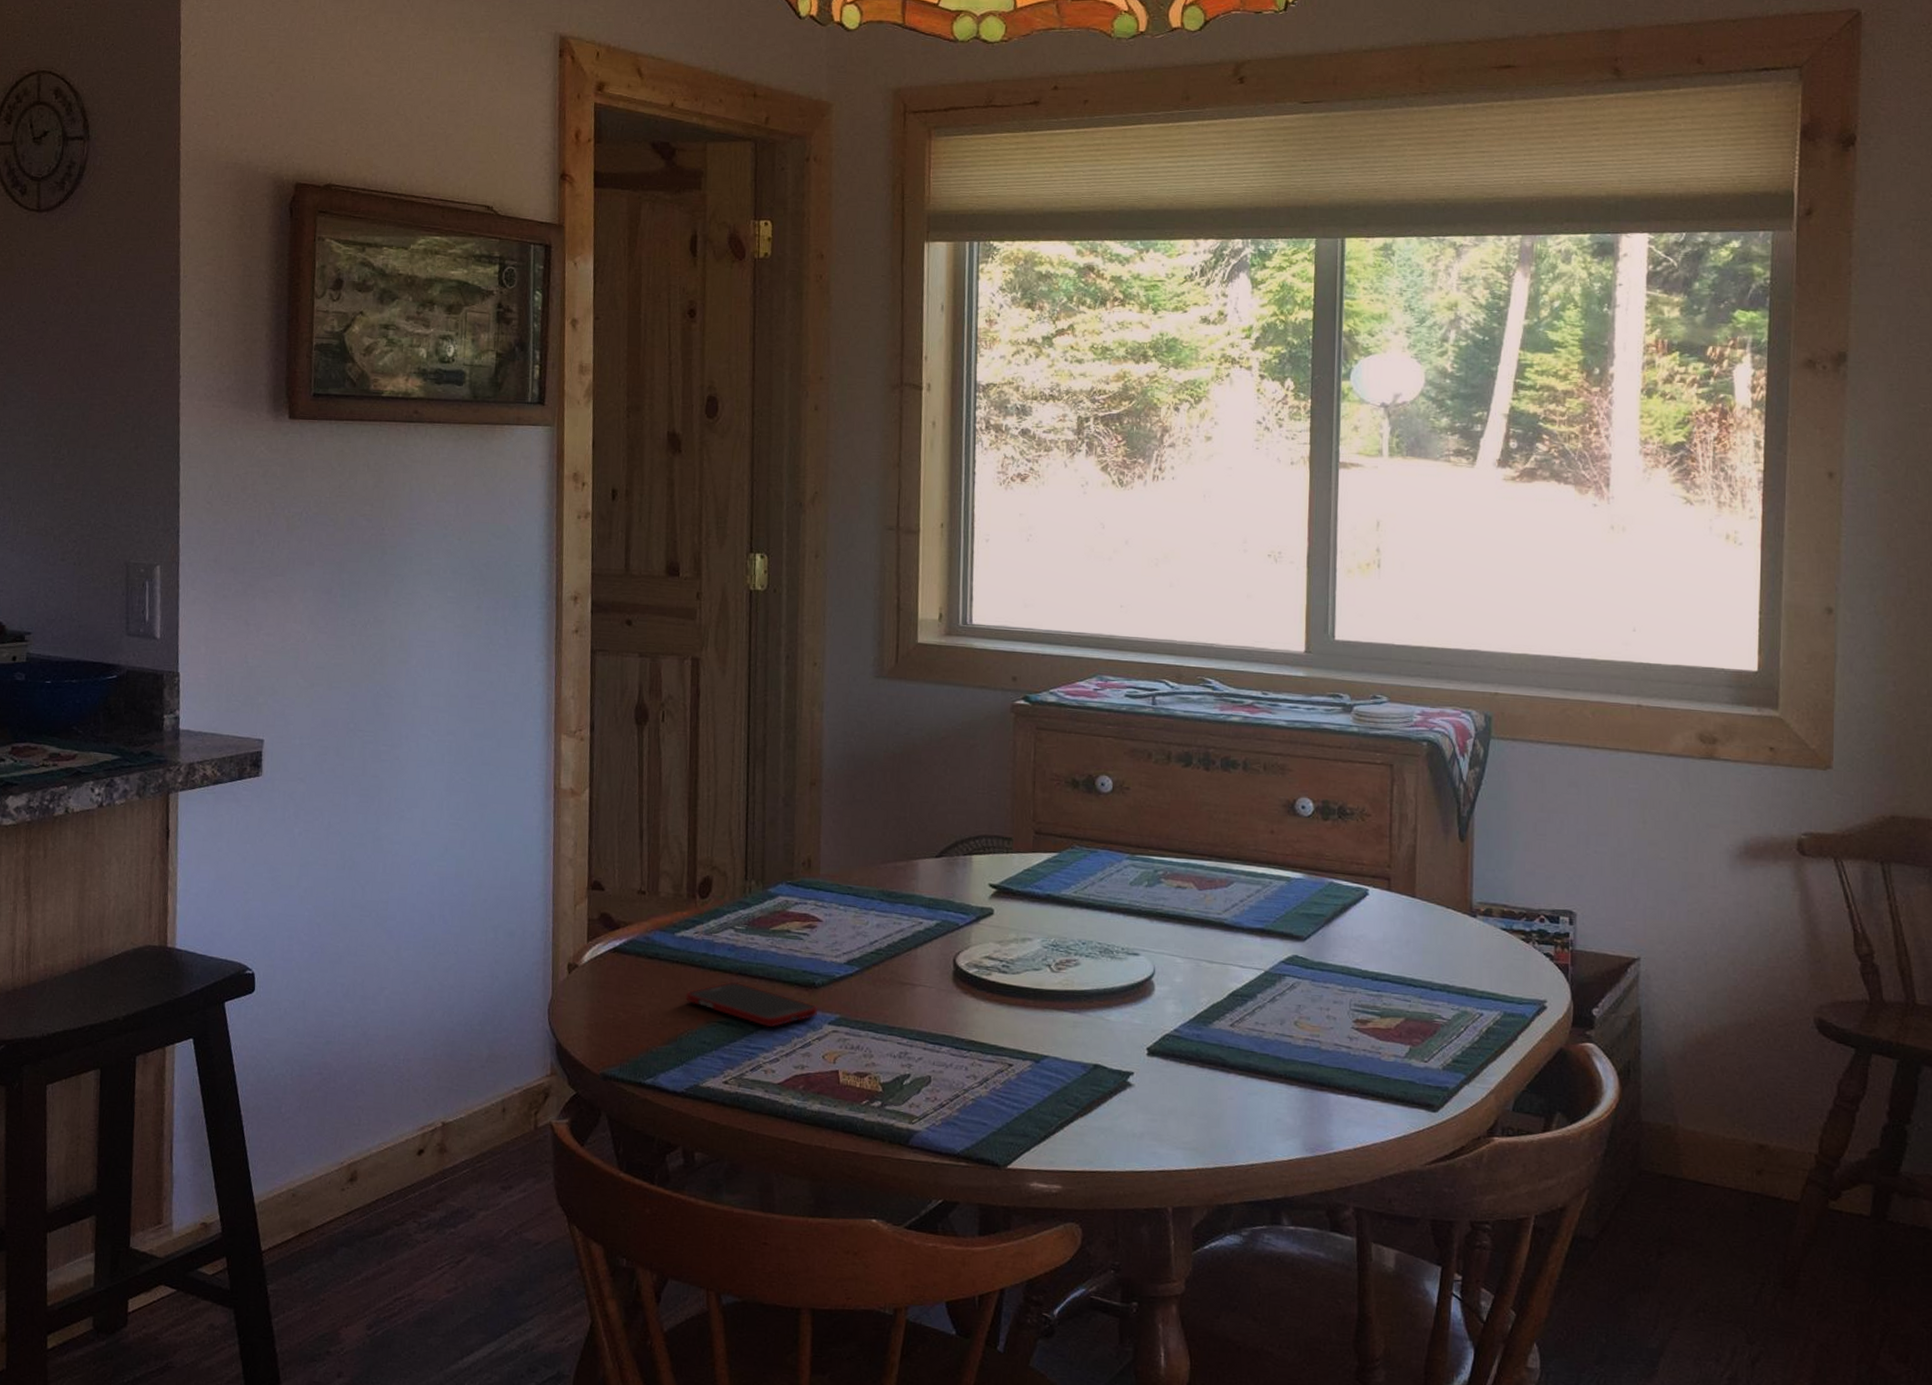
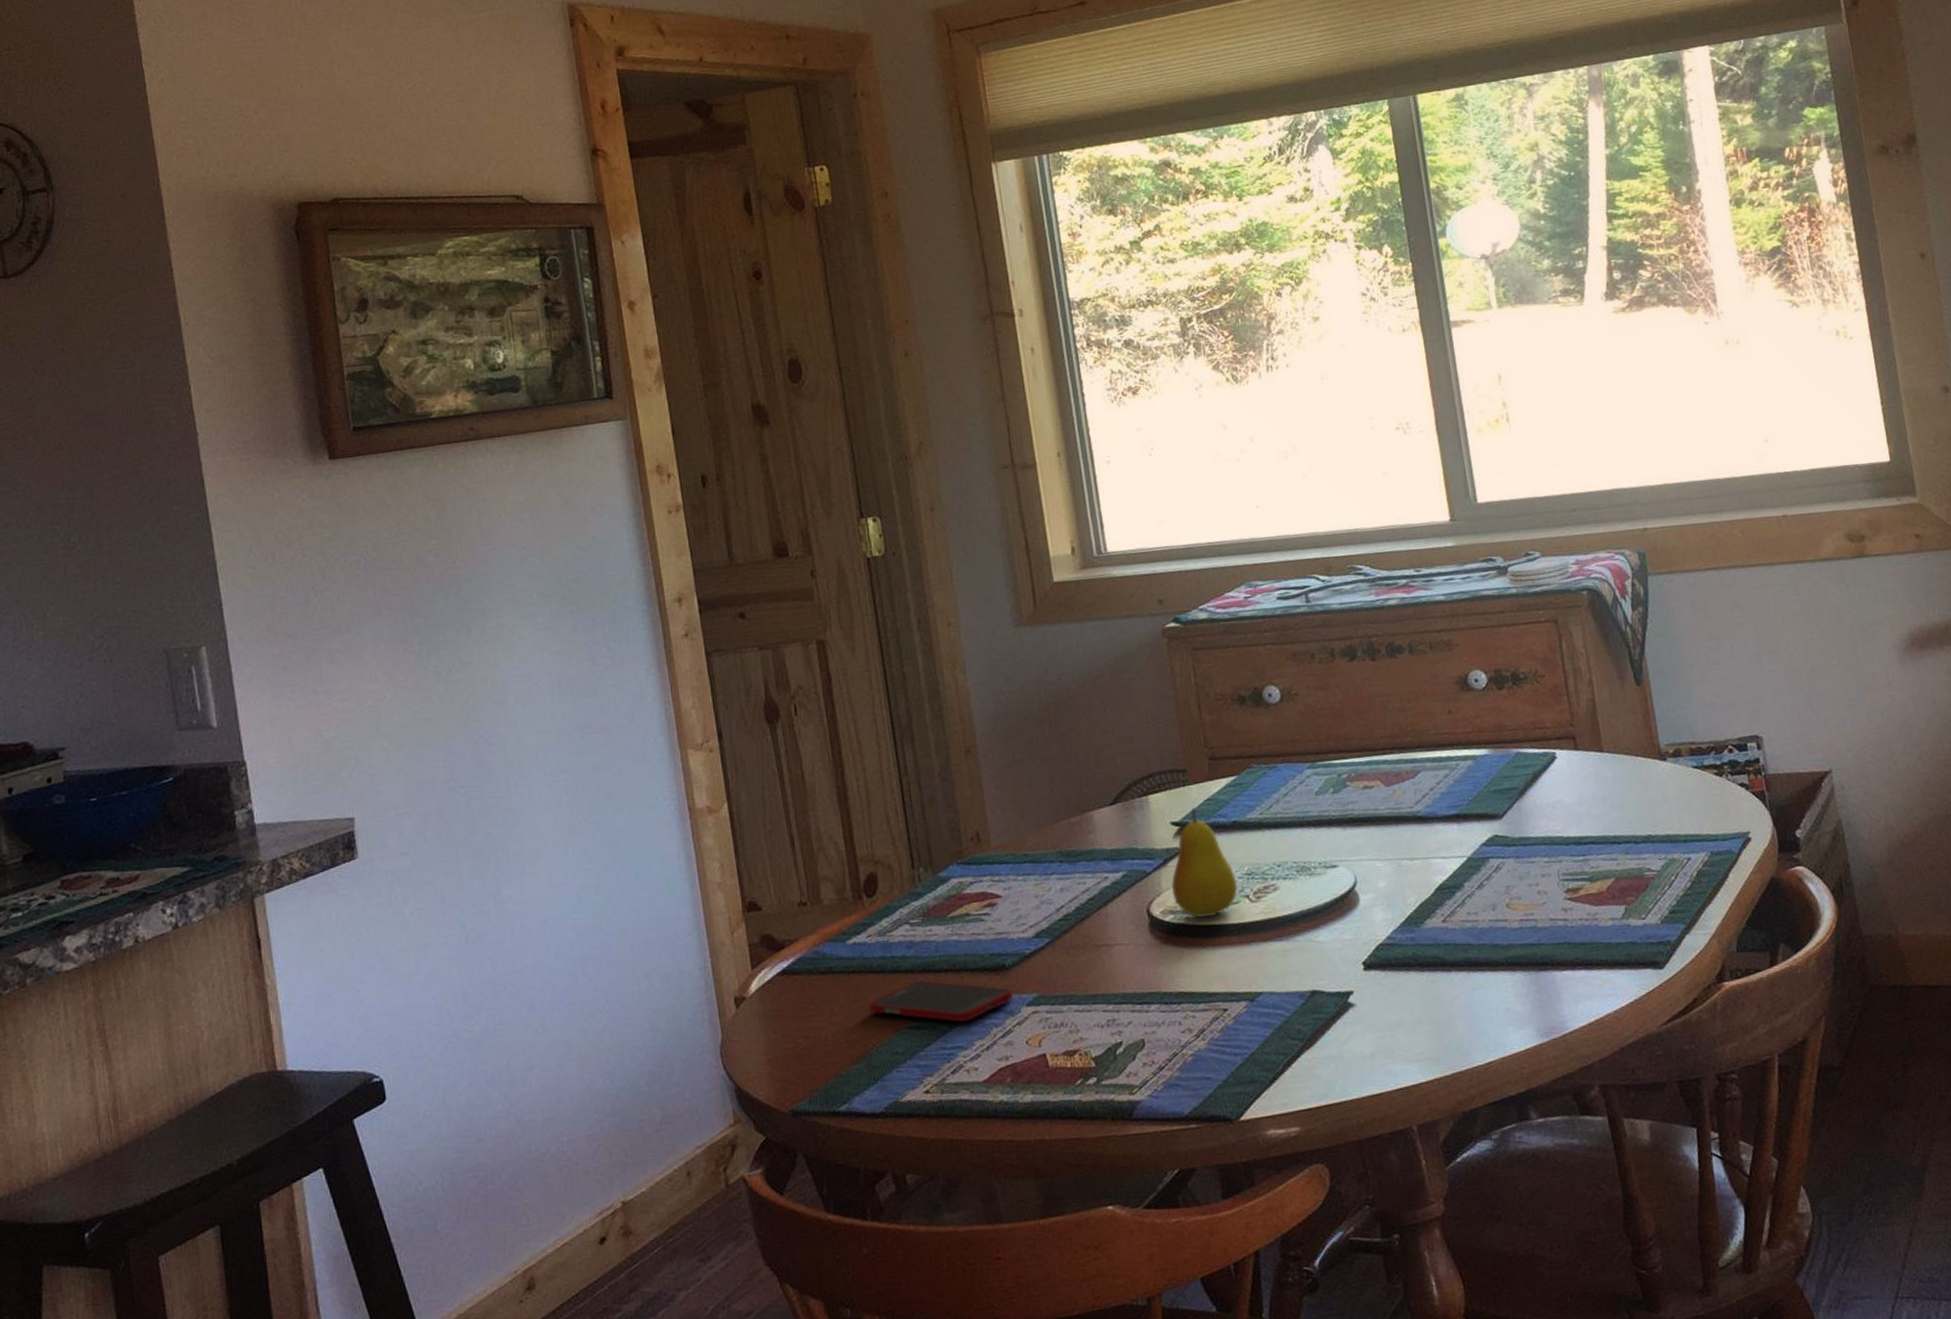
fruit: none [980,874,1042,977] -> present [1172,807,1238,918]

